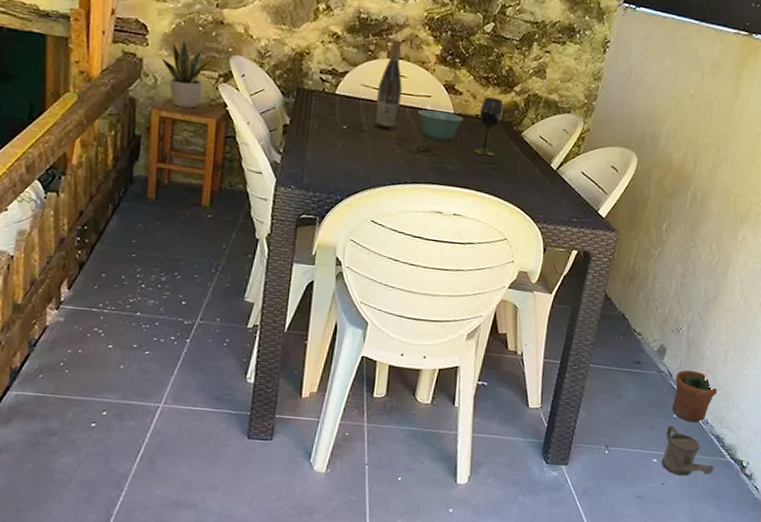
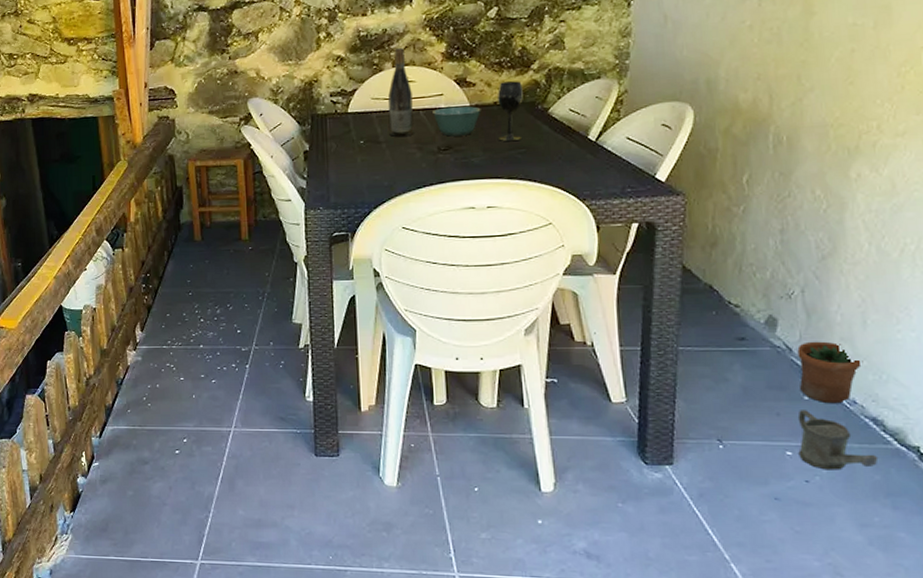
potted plant: present [160,38,212,109] -> none [189,93,232,155]

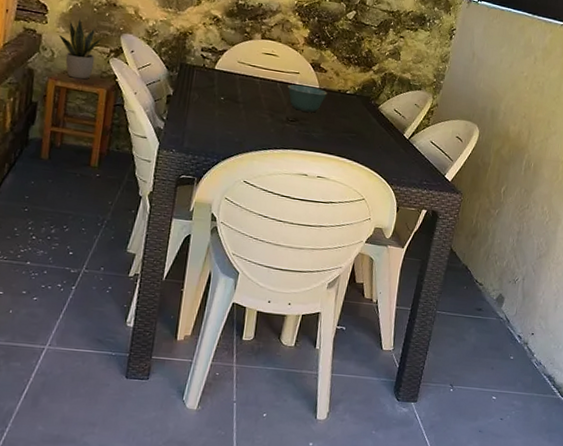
potted plant: none [189,93,232,155] -> present [58,18,105,80]
wine bottle: present [388,47,414,137] -> none [247,22,275,102]
wine glass: present [497,81,523,142] -> none [336,74,363,127]
planter: present [797,341,863,404] -> none [509,316,550,364]
watering can: present [797,410,879,470] -> none [500,366,547,412]

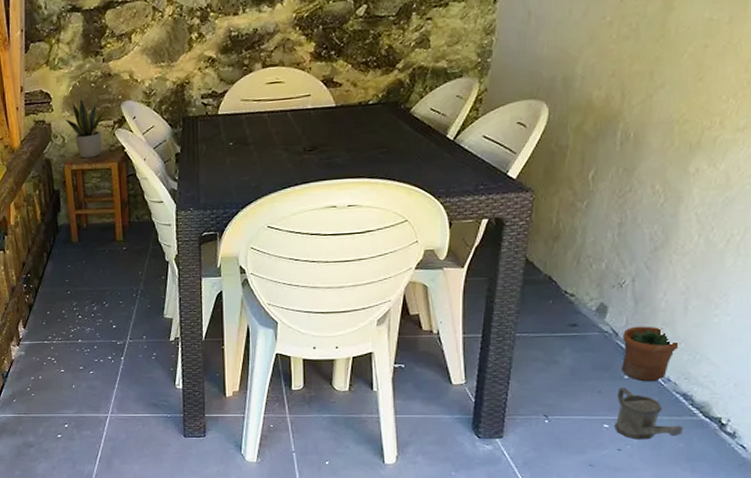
bowl: present [287,84,328,113] -> none [300,106,346,137]
watering can: none [500,366,547,412] -> present [614,388,684,440]
planter: none [509,316,550,364] -> present [622,326,681,382]

